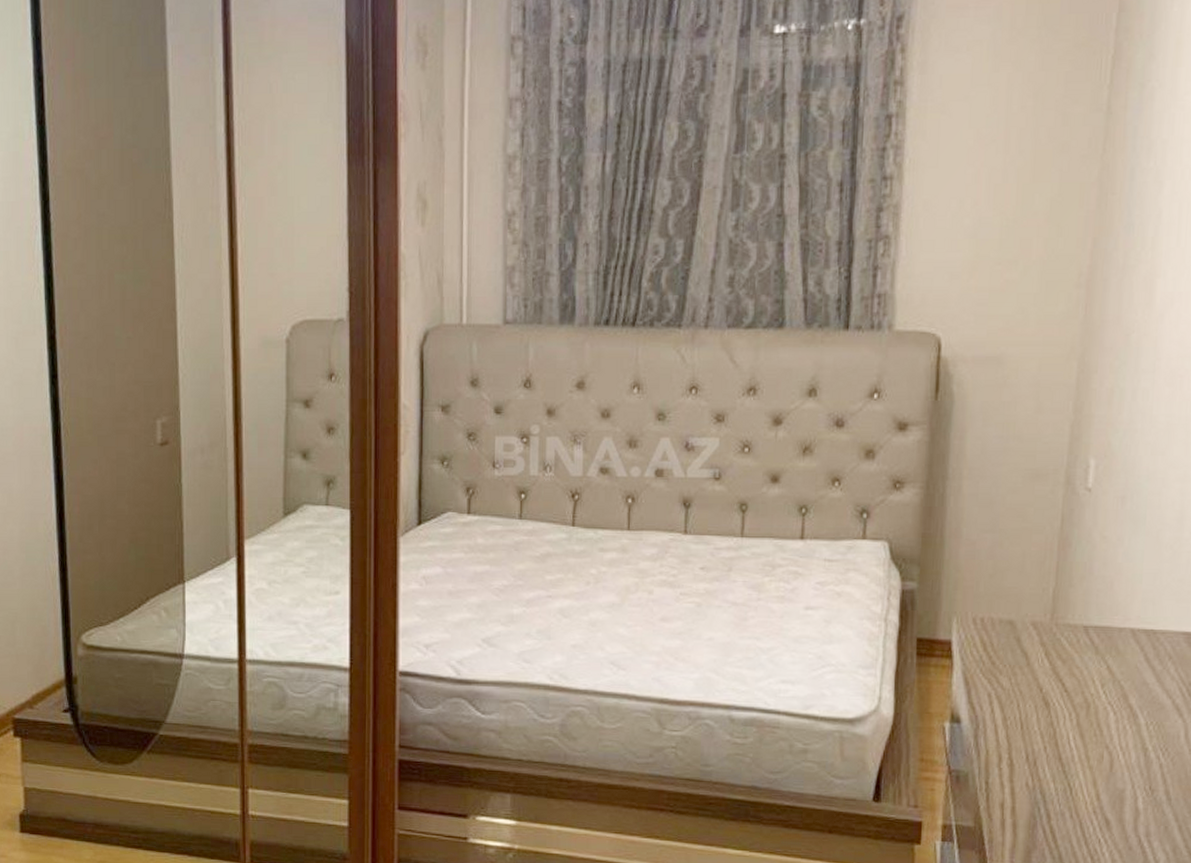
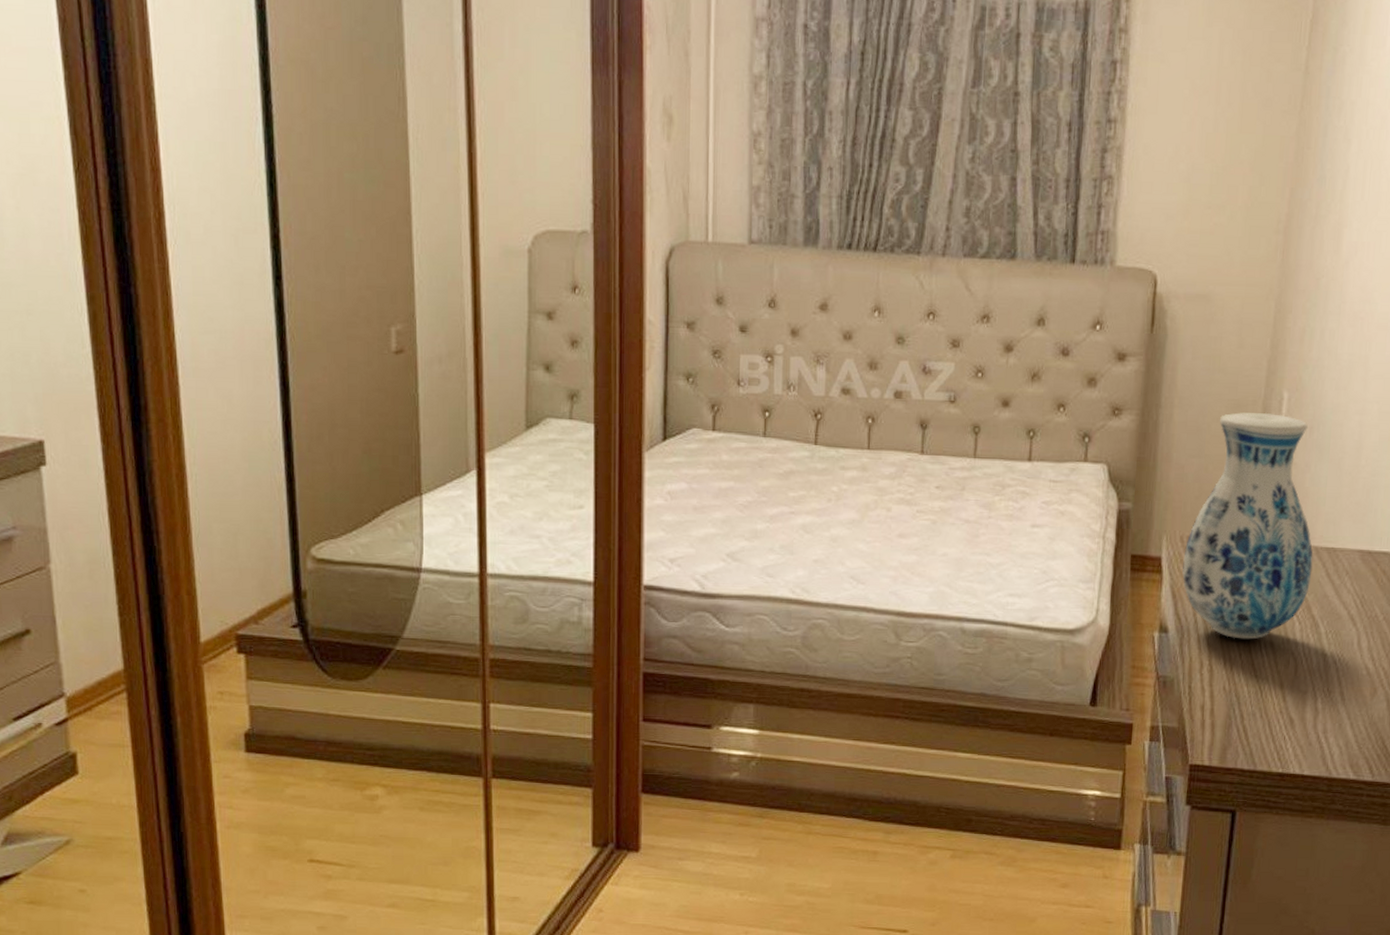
vase: none [976,482,1129,731] -> present [1182,412,1313,640]

